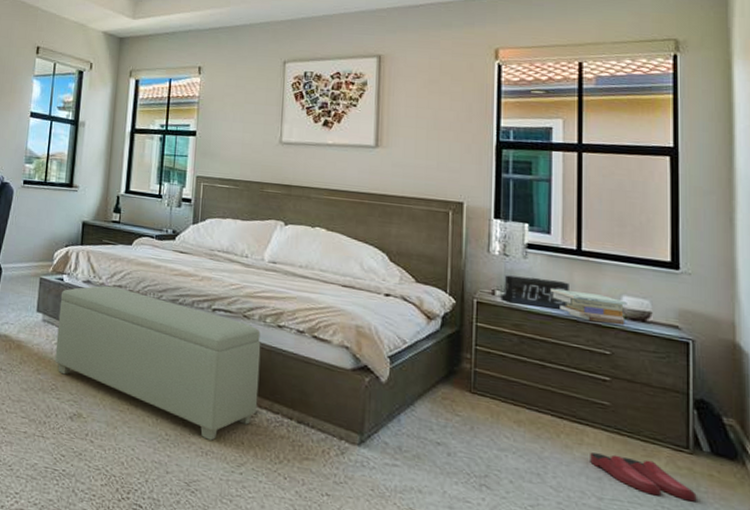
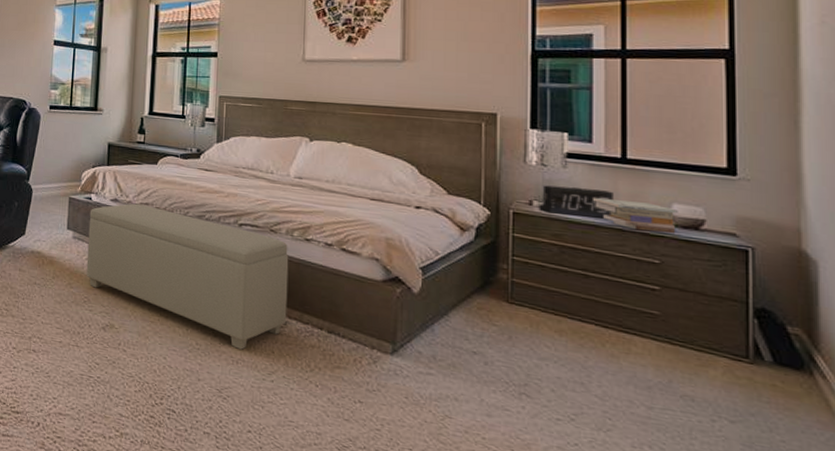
slippers: present [590,452,697,502] -> none [638,362,758,412]

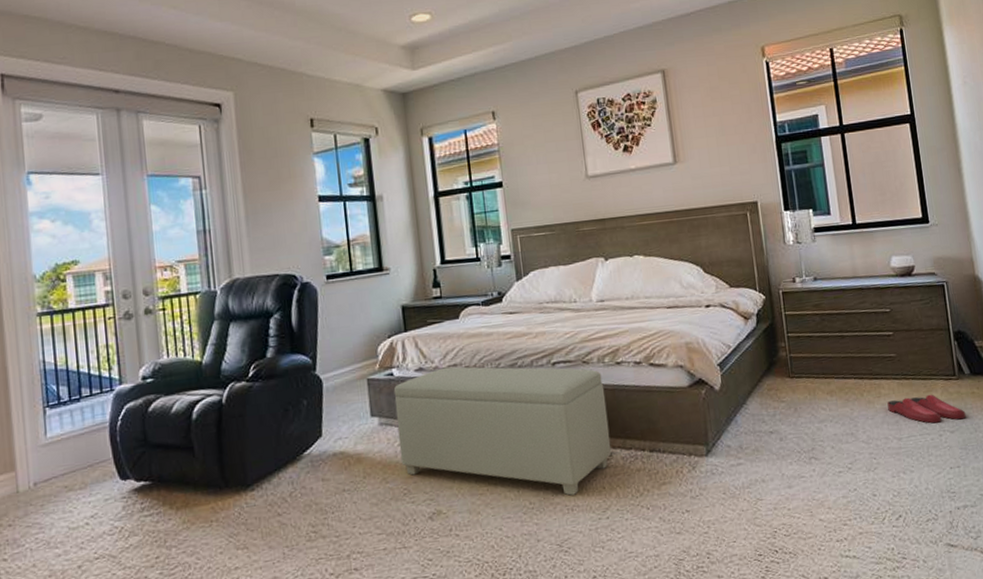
alarm clock: present [539,185,613,219] -> none [800,255,853,288]
books: present [593,198,678,234] -> none [838,260,897,287]
slippers: none [638,362,758,412] -> present [887,394,966,424]

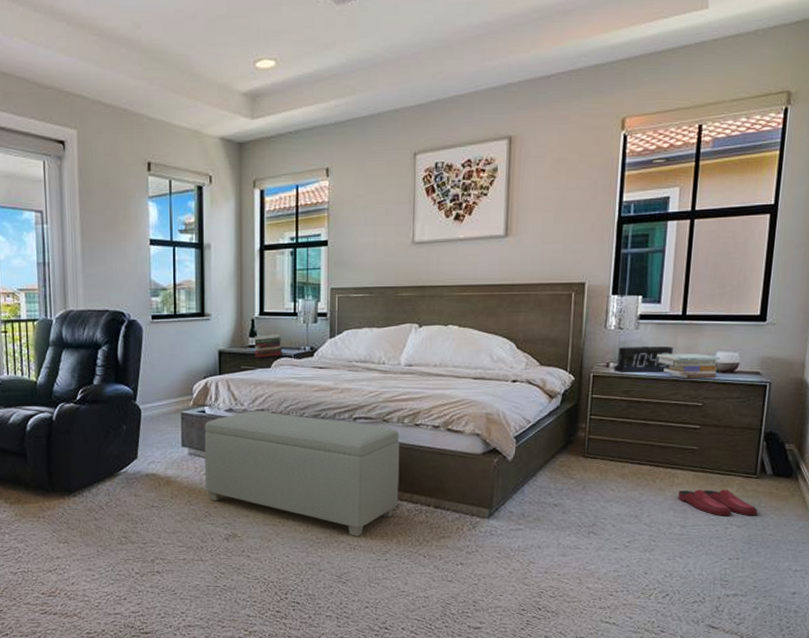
books: none [438,281,470,311] -> present [254,333,282,359]
alarm clock: none [800,255,853,288] -> present [614,345,673,374]
books: none [838,260,897,287] -> present [657,353,720,379]

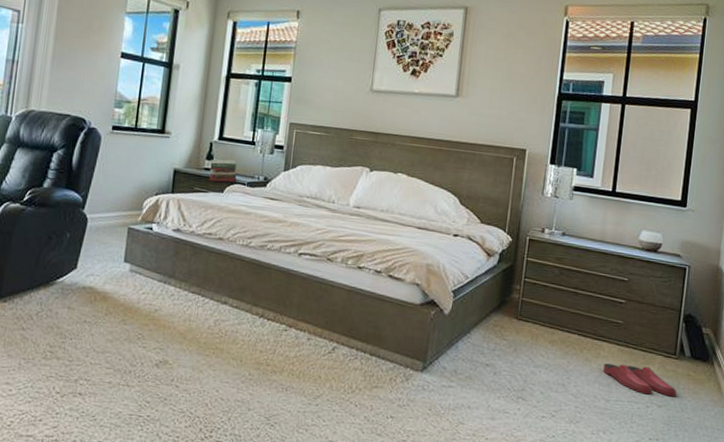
ottoman: present [204,411,400,536] -> none [141,233,342,377]
alarm clock: present [614,345,673,374] -> none [548,215,603,244]
books: present [657,353,720,379] -> none [588,226,645,256]

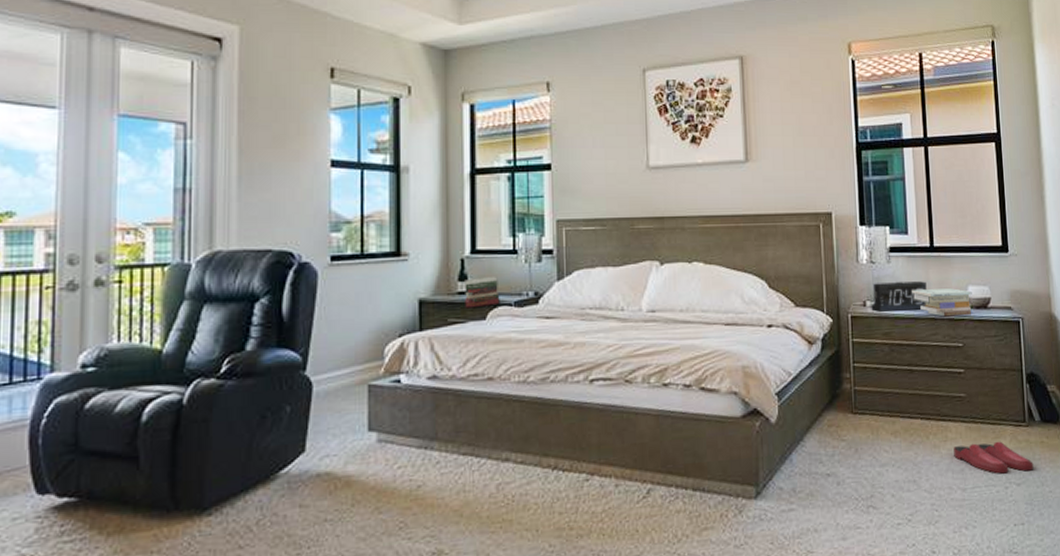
alarm clock: none [548,215,603,244] -> present [871,281,927,313]
books: none [588,226,645,256] -> present [912,288,972,317]

